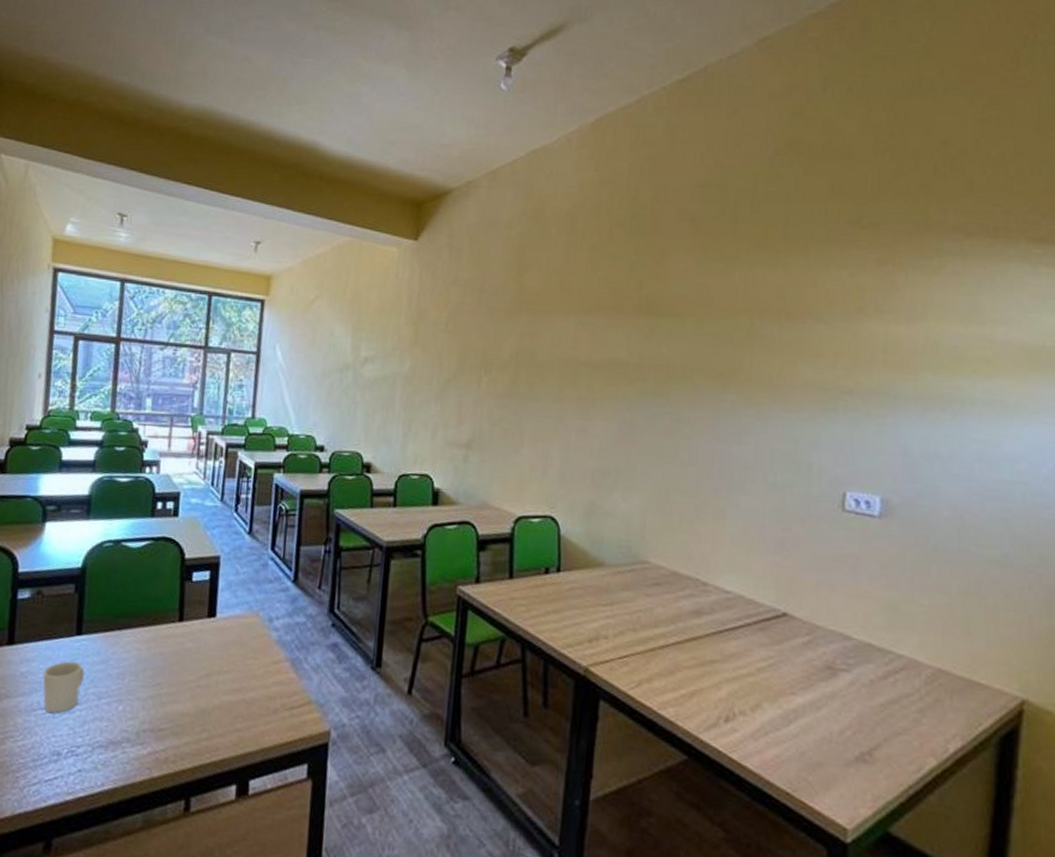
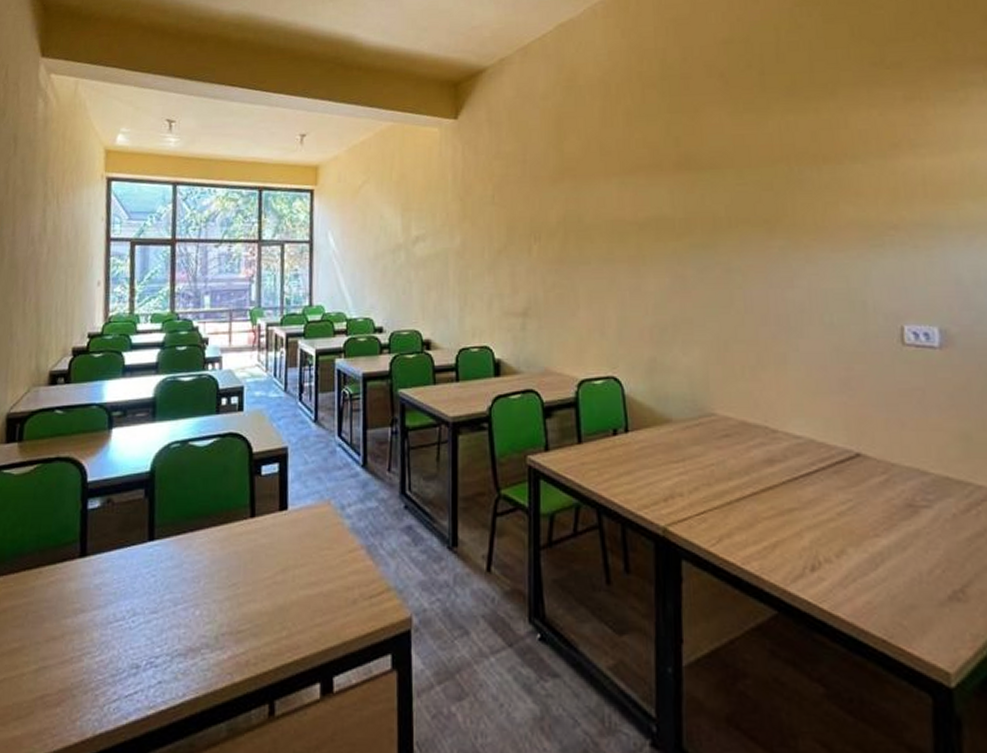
mug: present [43,661,85,714] -> none [117,568,159,625]

